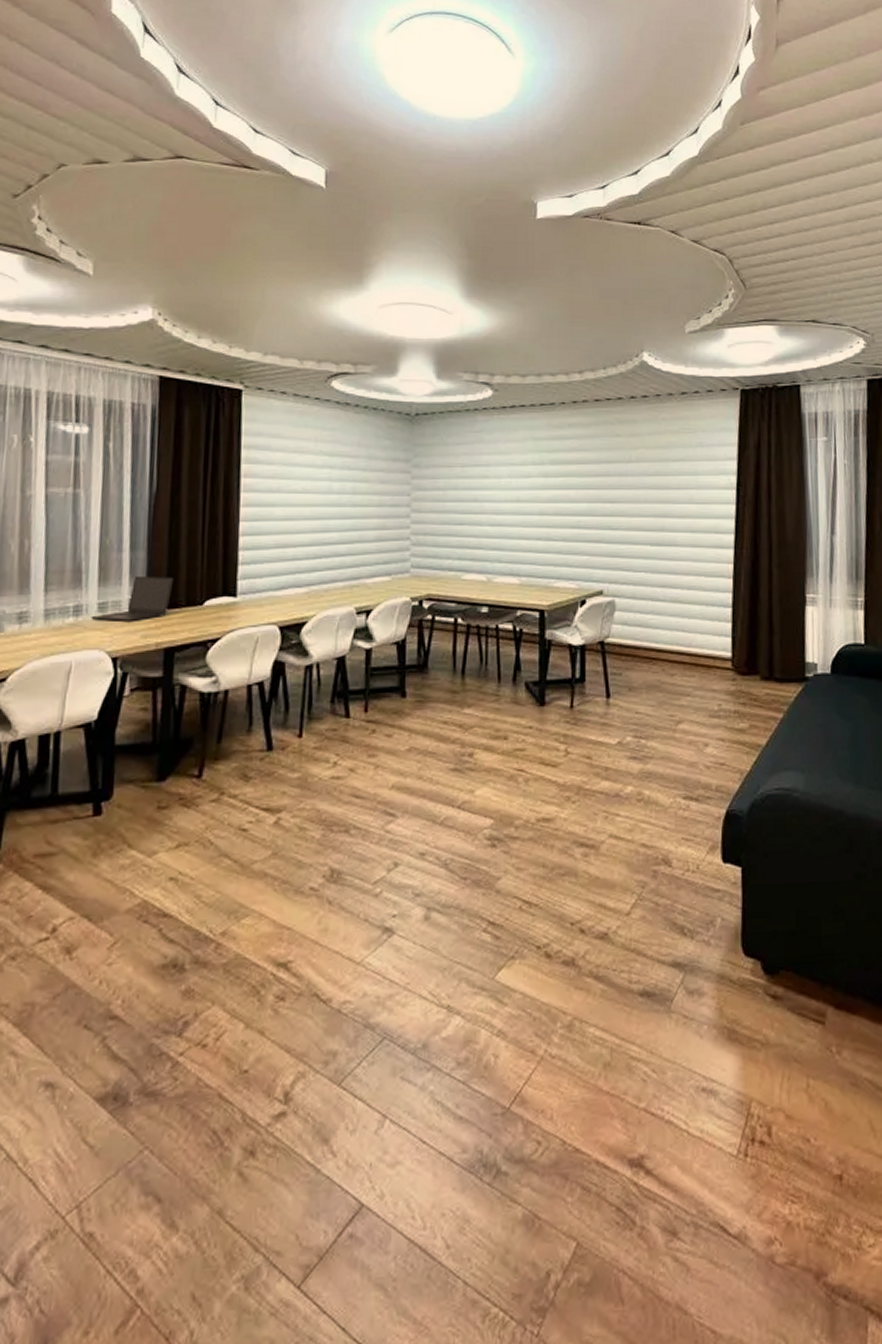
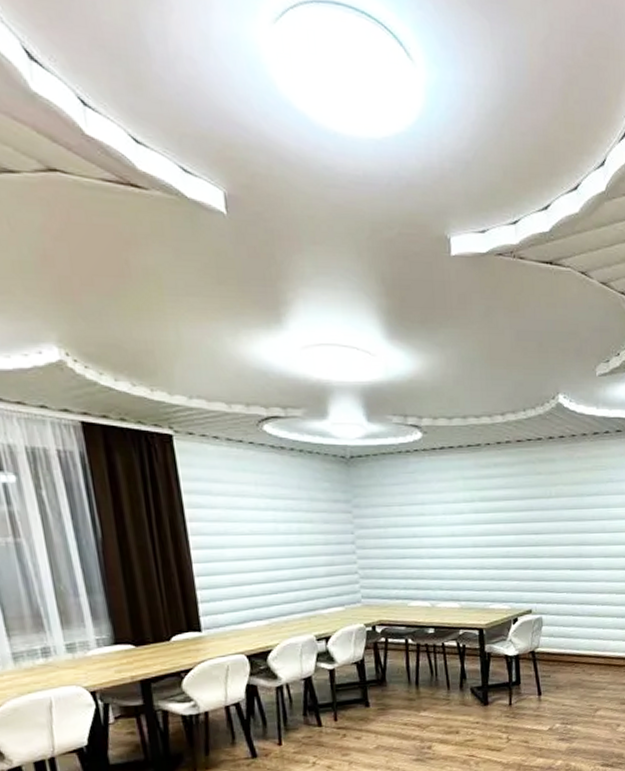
laptop: present [91,575,174,623] -> none [61,617,138,660]

